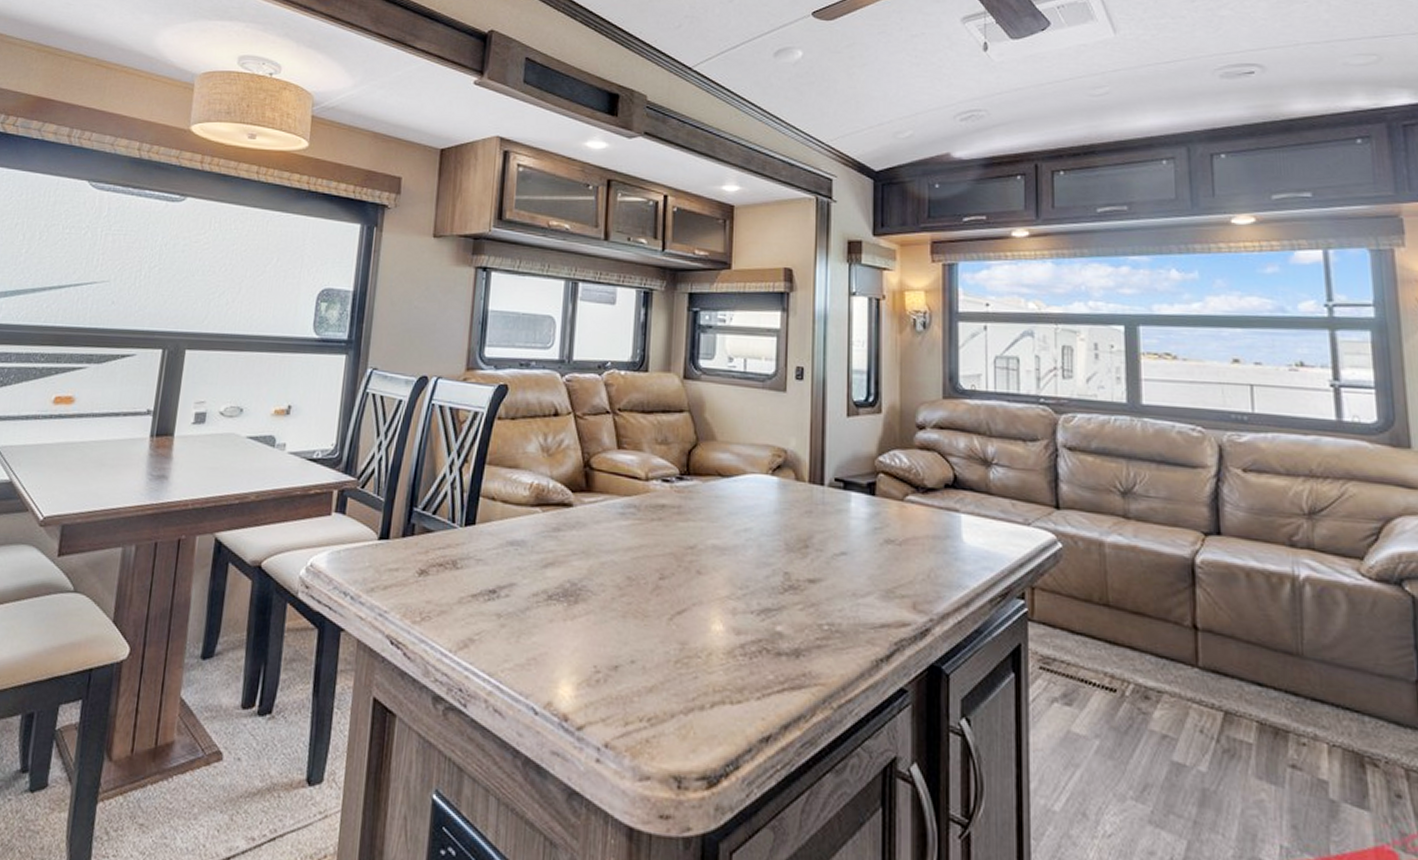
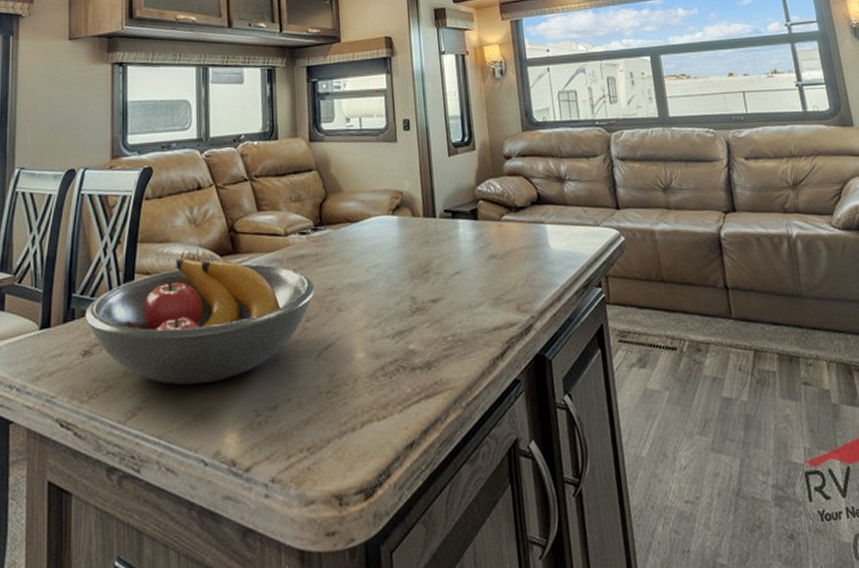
fruit bowl: none [424,488,674,627] -> present [85,258,315,385]

